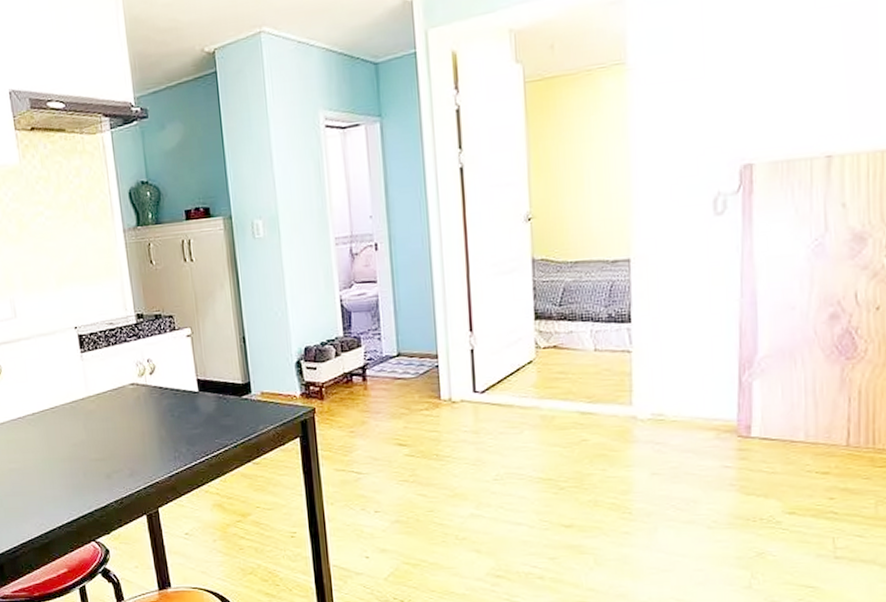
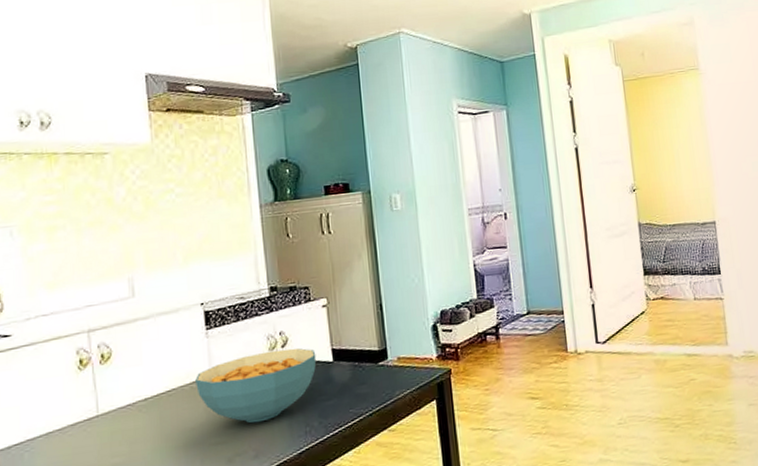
cereal bowl: none [74,376,183,445] -> present [195,348,317,424]

